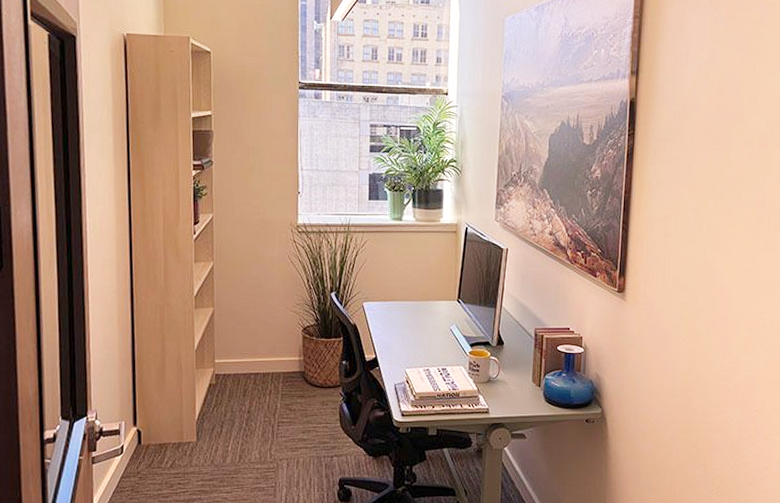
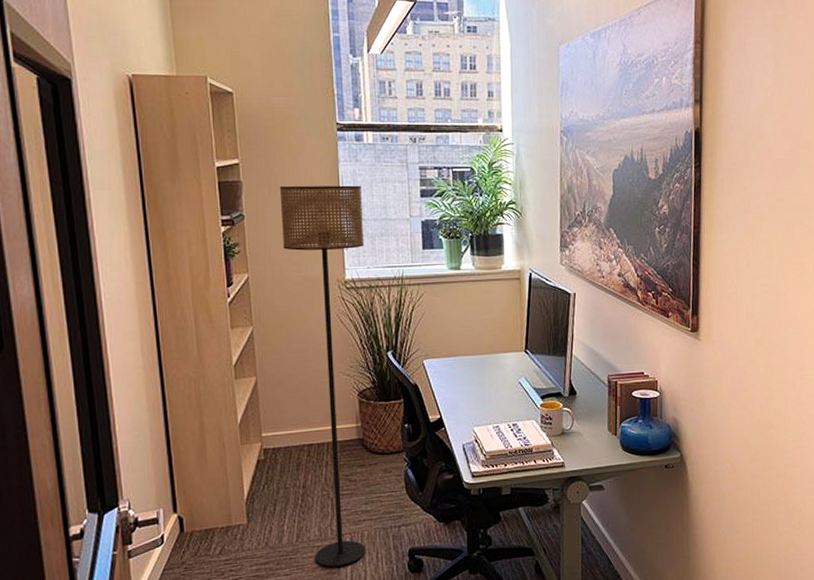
floor lamp: none [245,137,317,489] -> present [279,185,366,567]

